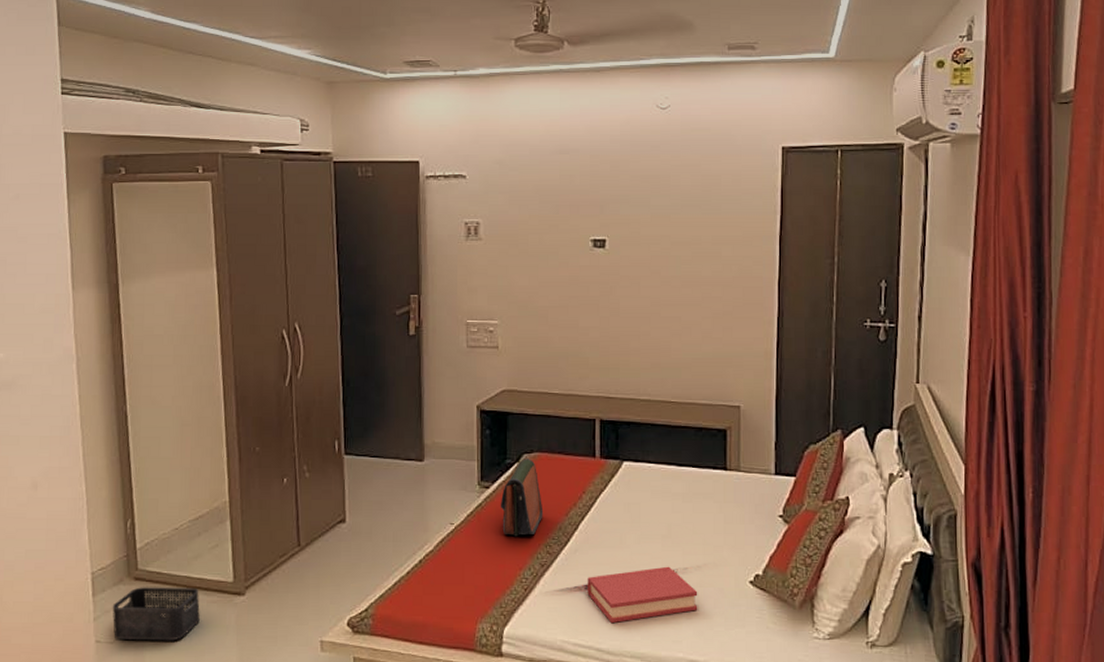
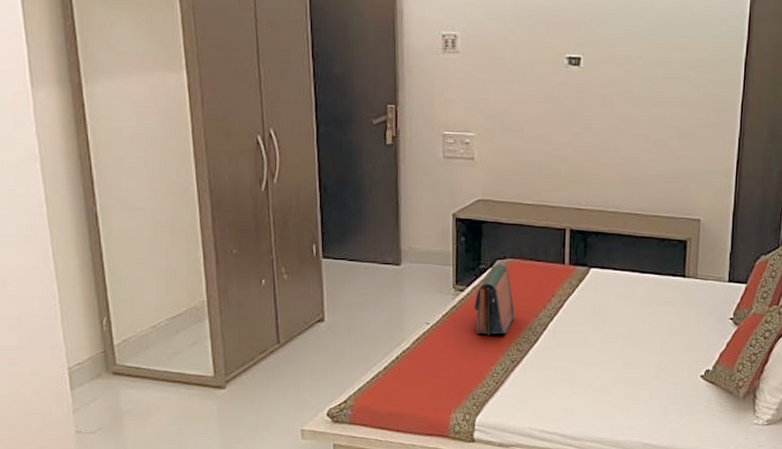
storage bin: present [112,587,200,641] -> none [91,381,181,431]
hardback book: present [587,566,698,623] -> none [554,362,654,412]

